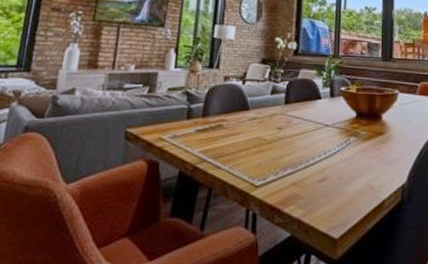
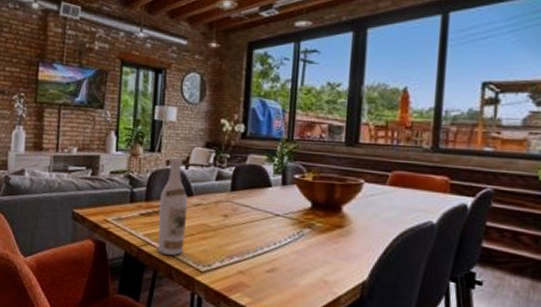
wine bottle: none [213,73,245,171] -> present [157,157,188,256]

